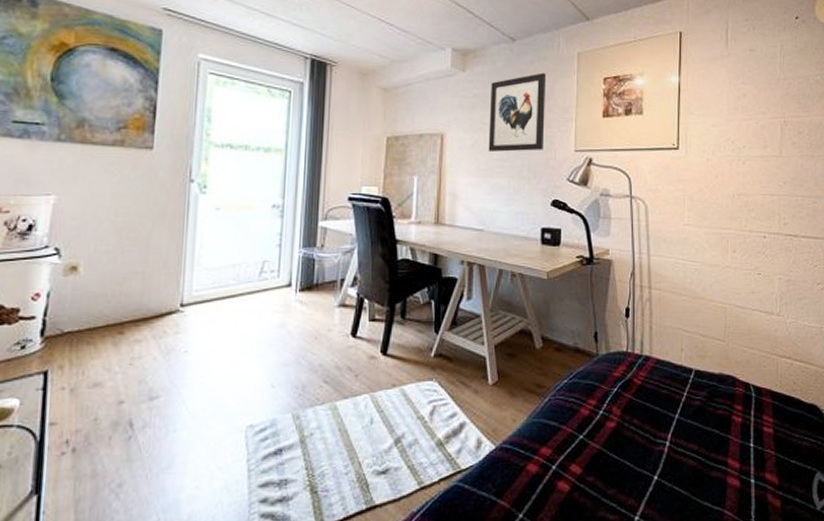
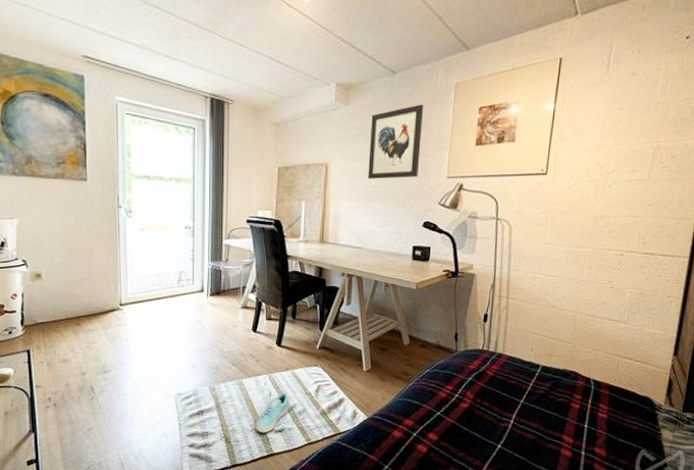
sneaker: none [351,418,396,477] -> present [255,393,289,433]

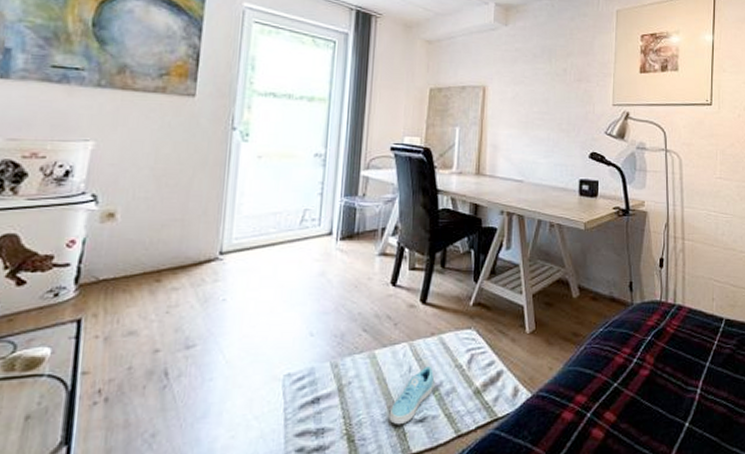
wall art: present [368,104,424,179] -> none [529,28,586,105]

